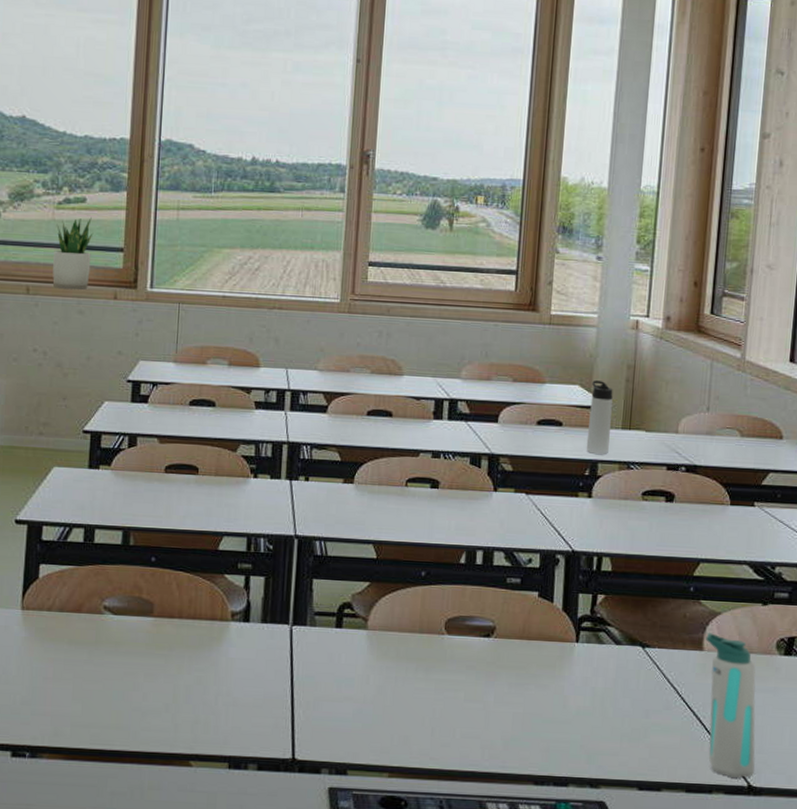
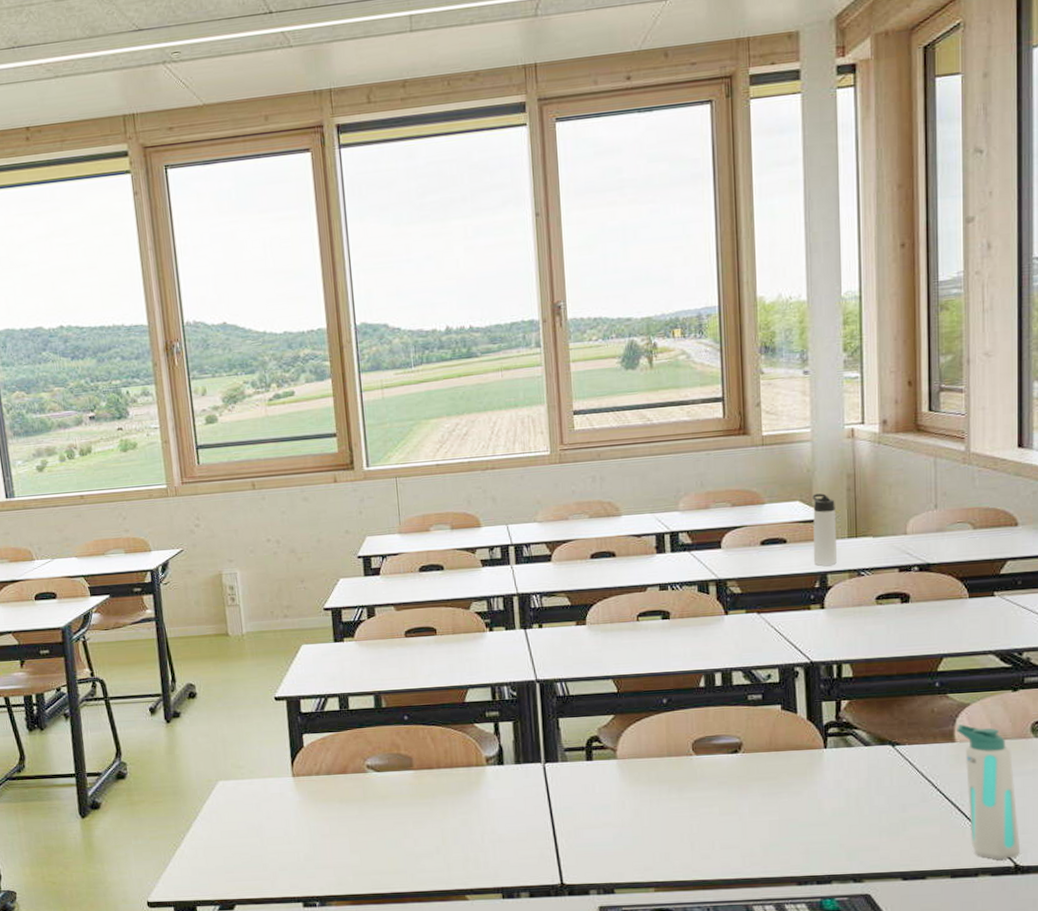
planter: present [52,216,94,291] -> none [270,408,309,481]

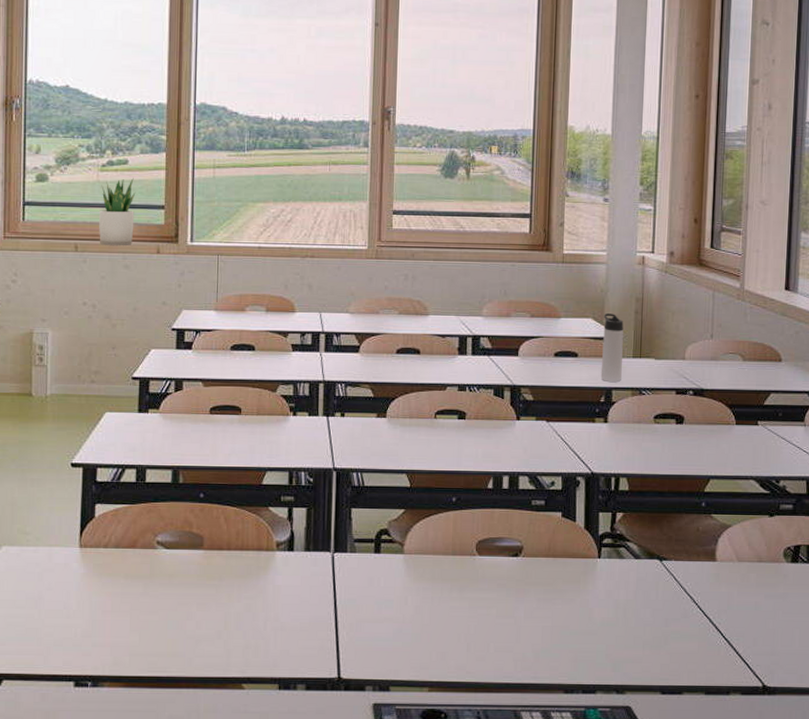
planter: none [270,408,309,481] -> present [99,177,136,246]
water bottle: present [957,724,1021,859] -> none [718,544,769,679]

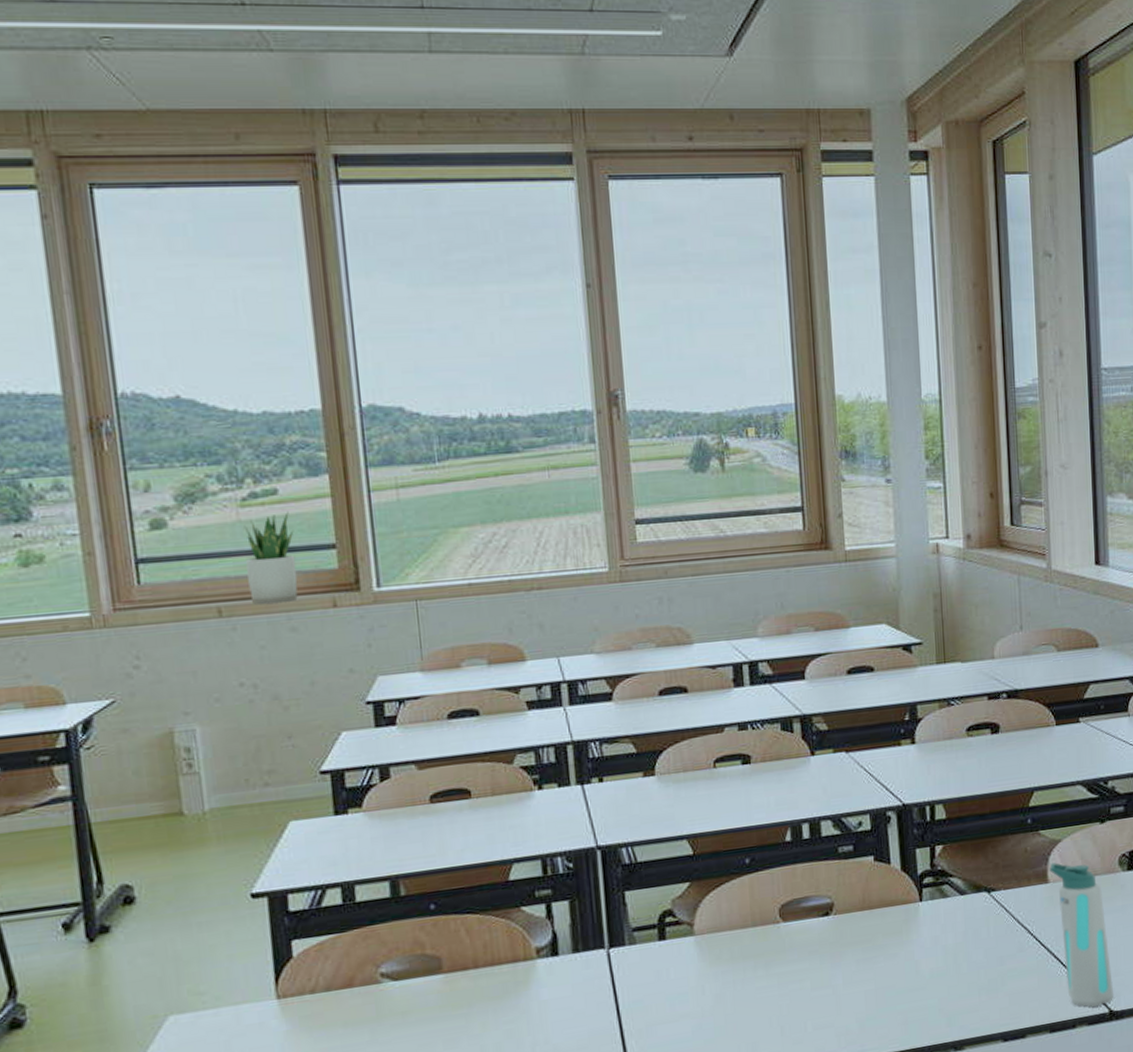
thermos bottle: present [600,313,624,383] -> none [899,615,926,697]
water bottle: none [718,544,769,679] -> present [1049,862,1114,1007]

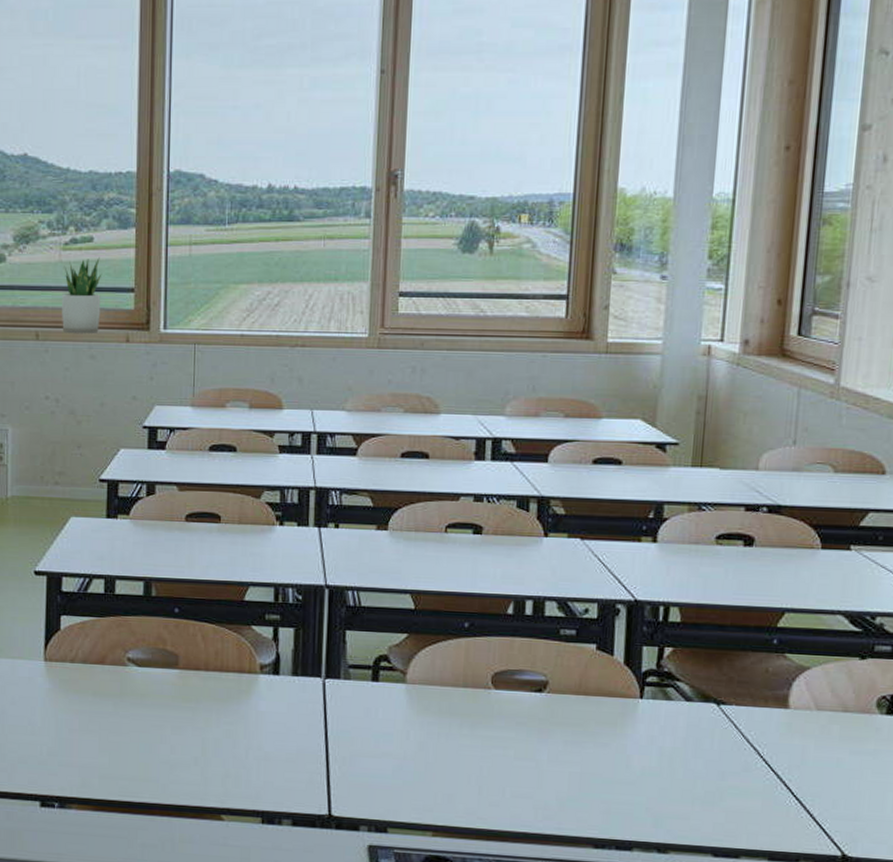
water bottle: present [1049,862,1114,1007] -> none [792,689,852,847]

